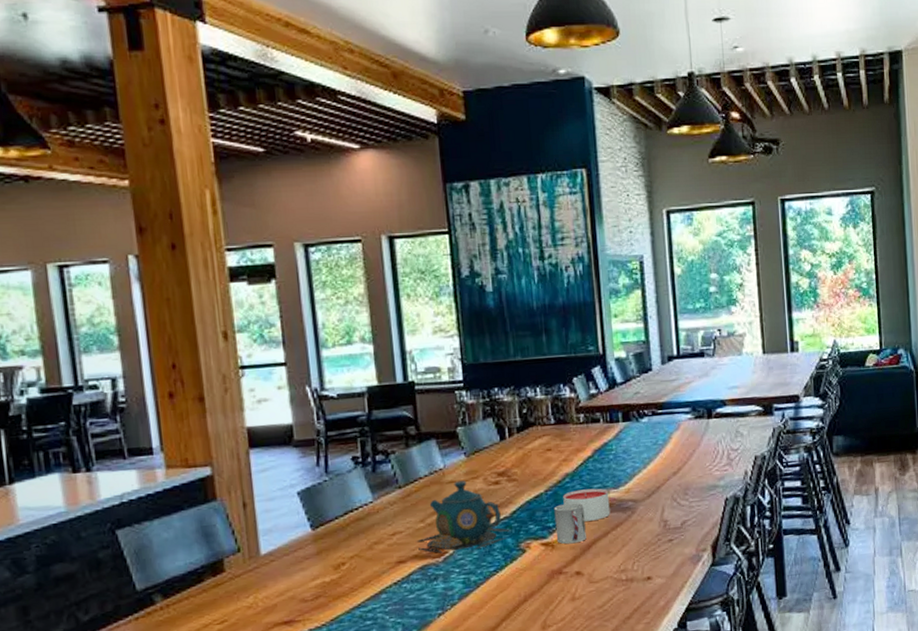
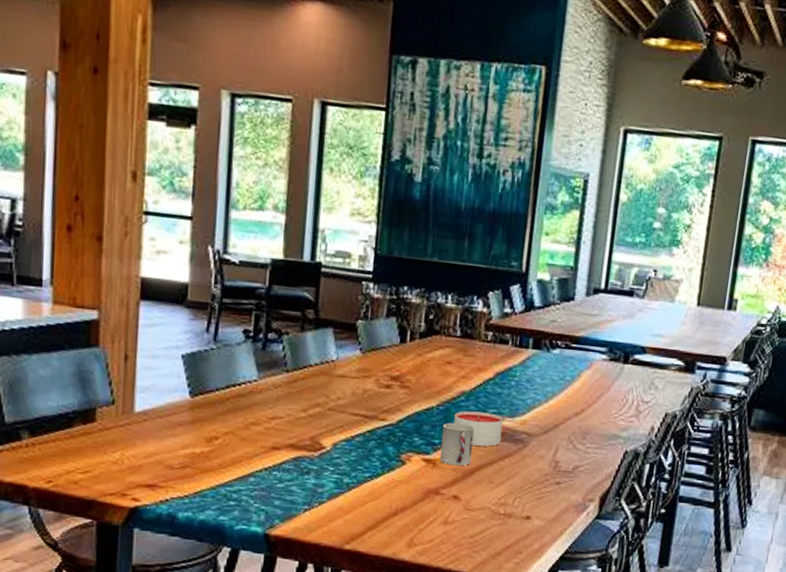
teapot: present [416,480,511,553] -> none [295,376,394,452]

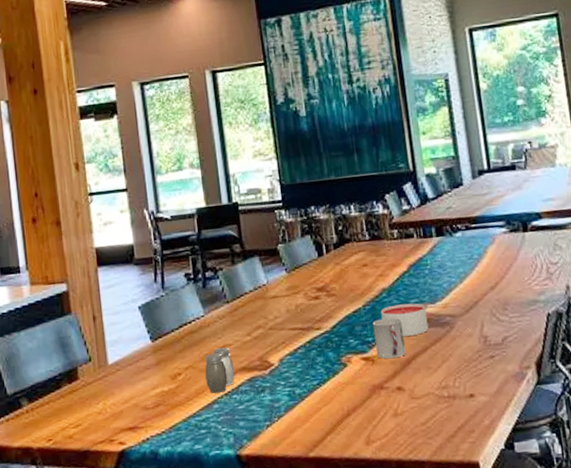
salt and pepper shaker: none [245,418,281,466] -> present [205,347,235,393]

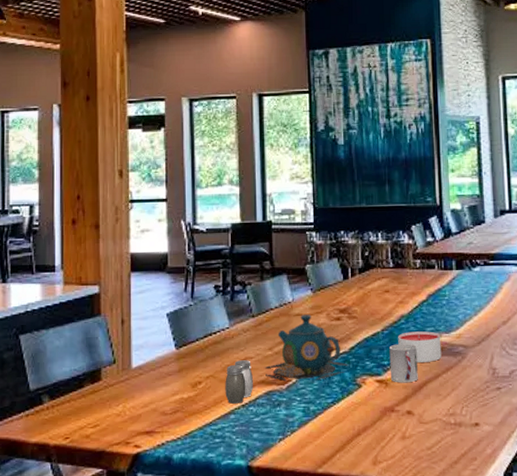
teapot: none [244,295,332,366] -> present [264,314,349,381]

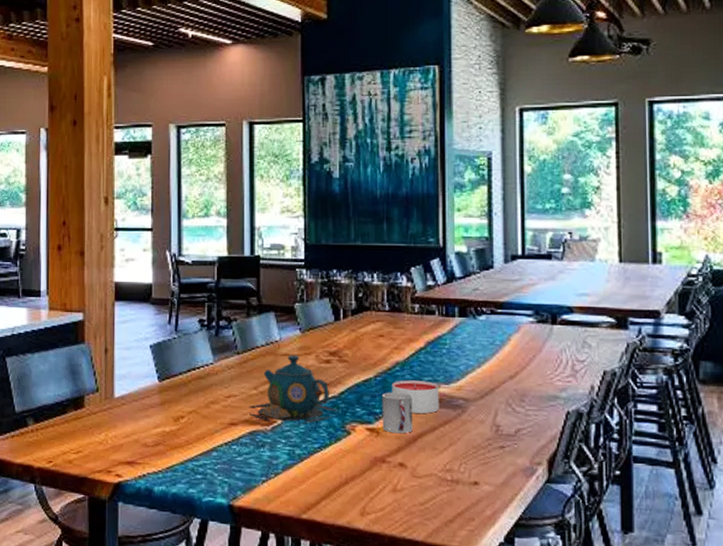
salt and pepper shaker: present [225,360,254,404] -> none [208,397,238,441]

